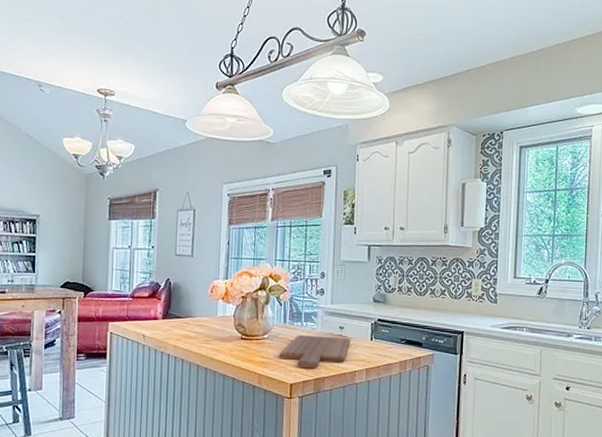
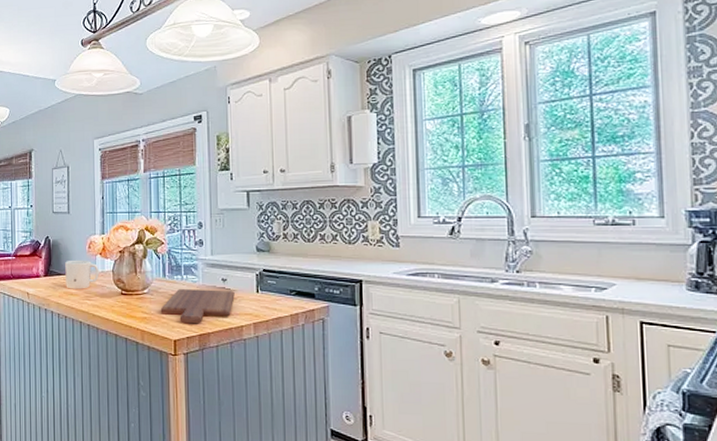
mug: none [184,303,220,333] -> present [65,260,99,289]

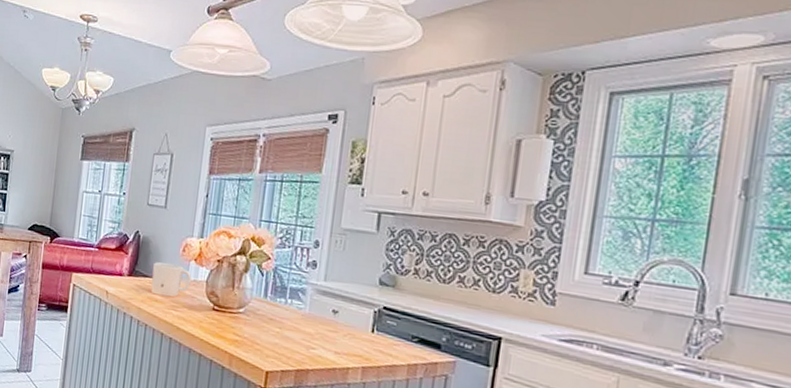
cutting board: present [160,289,235,324] -> none [255,314,345,358]

